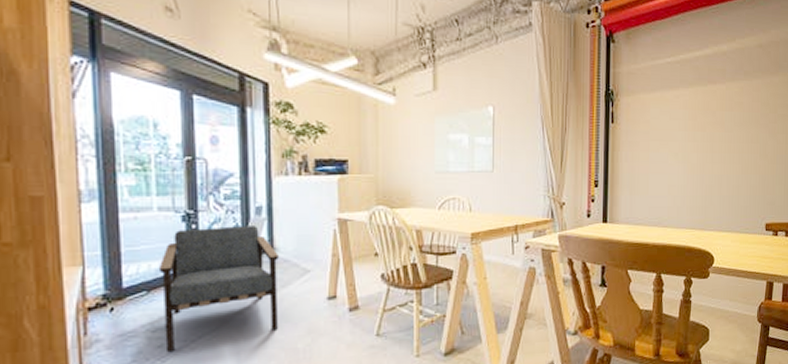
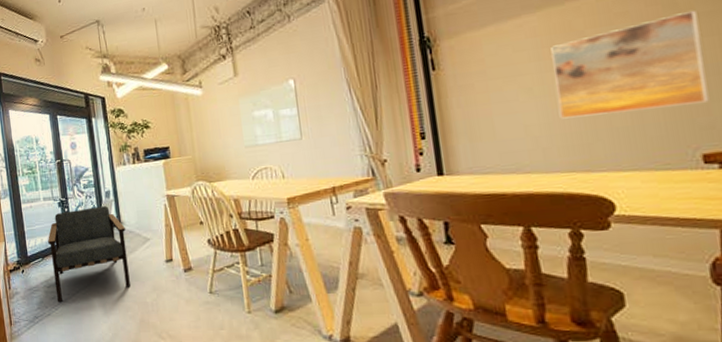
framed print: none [691,111,778,184] -> present [551,9,709,119]

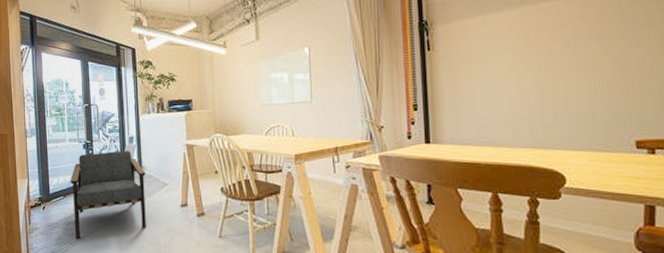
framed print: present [551,9,709,119] -> none [525,19,644,102]

